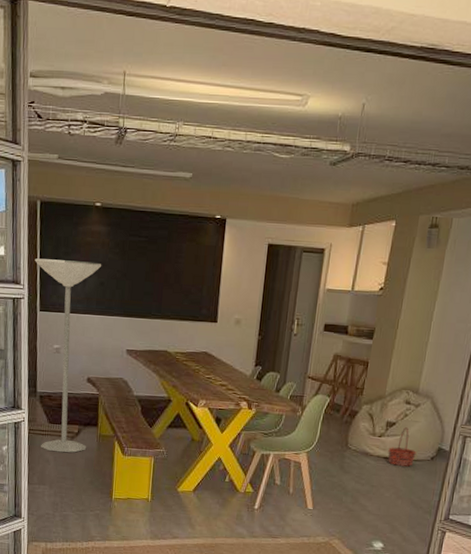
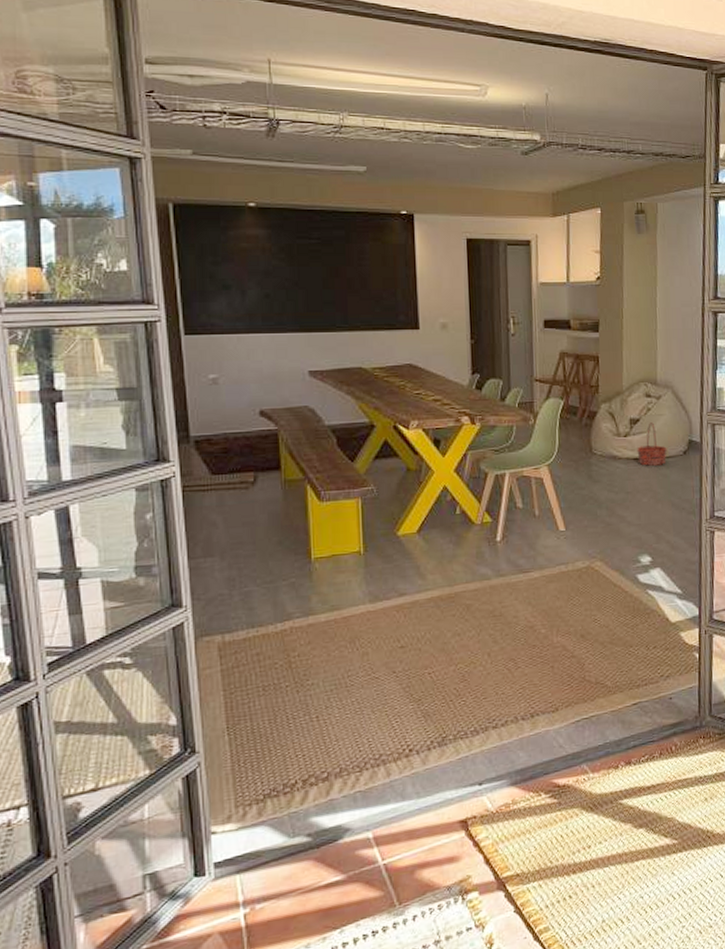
floor lamp: present [35,258,102,453] -> none [171,271,269,511]

